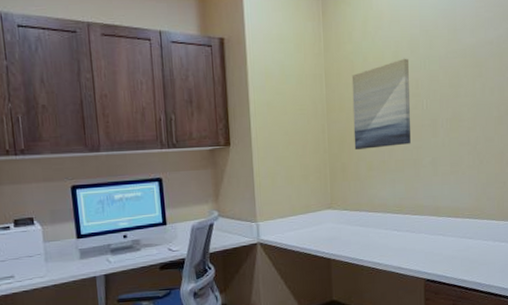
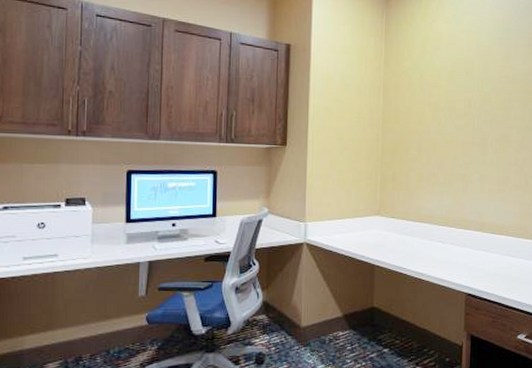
wall art: present [351,58,411,150] -> none [406,78,463,161]

